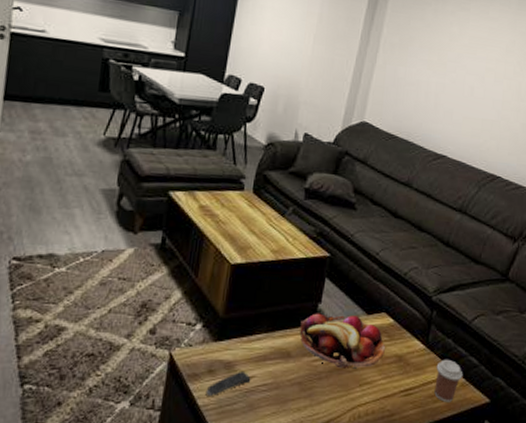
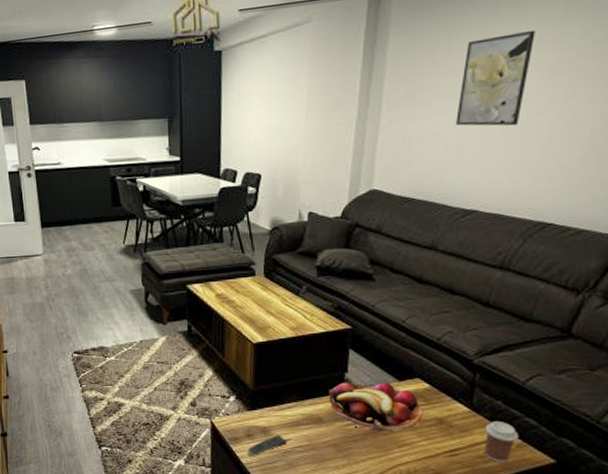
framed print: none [436,10,498,88] -> present [456,29,535,126]

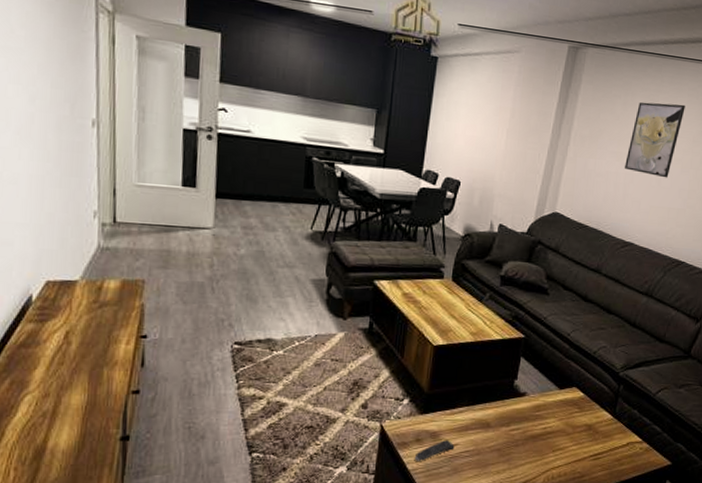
fruit basket: present [329,382,424,432] -> none [498,388,577,437]
coffee cup: present [485,420,519,462] -> none [621,427,647,465]

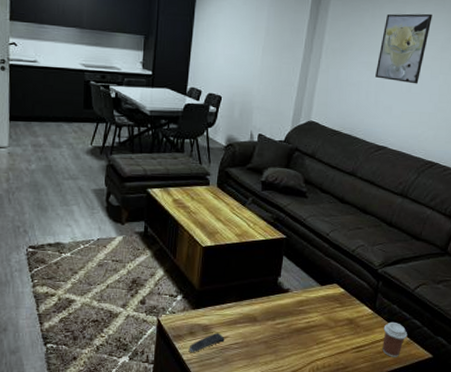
coffee cup: none [621,427,647,465] -> present [382,321,408,357]

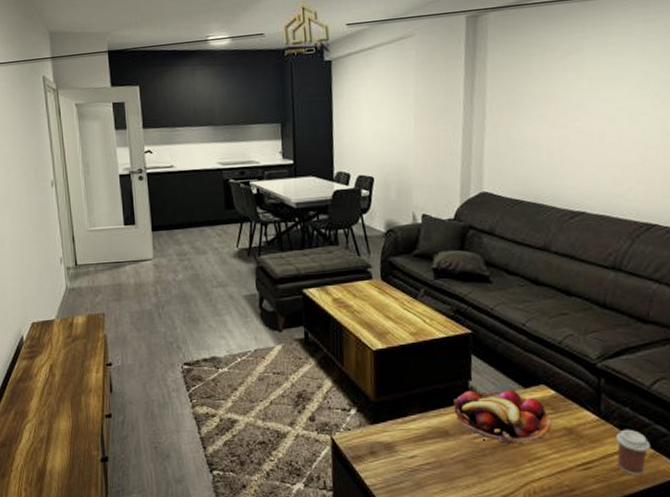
remote control: present [188,332,225,352] -> none [371,450,413,476]
fruit basket: none [263,285,339,330] -> present [453,390,552,445]
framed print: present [375,13,432,84] -> none [556,46,620,132]

